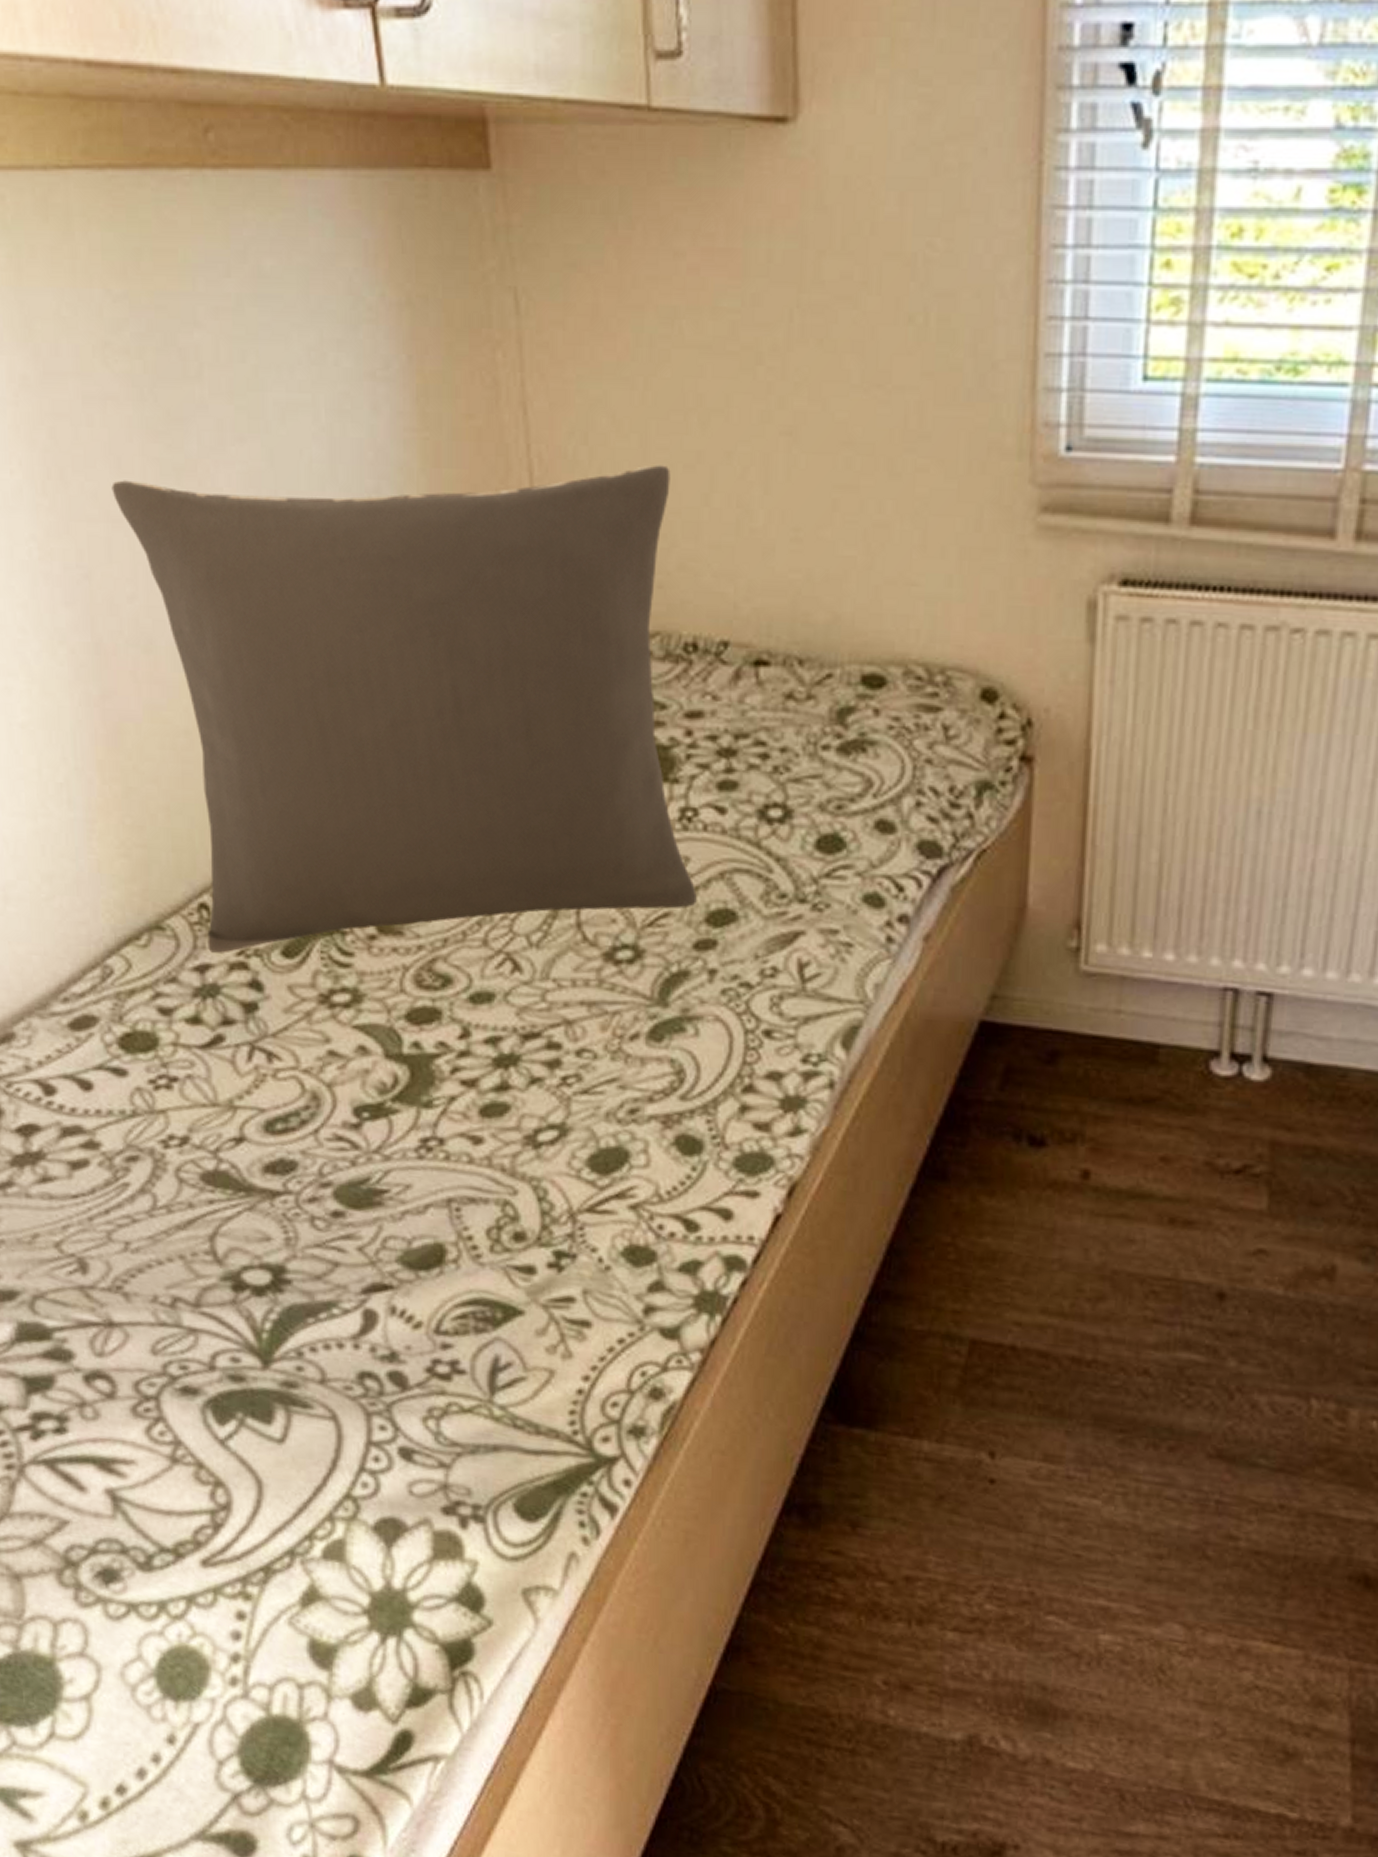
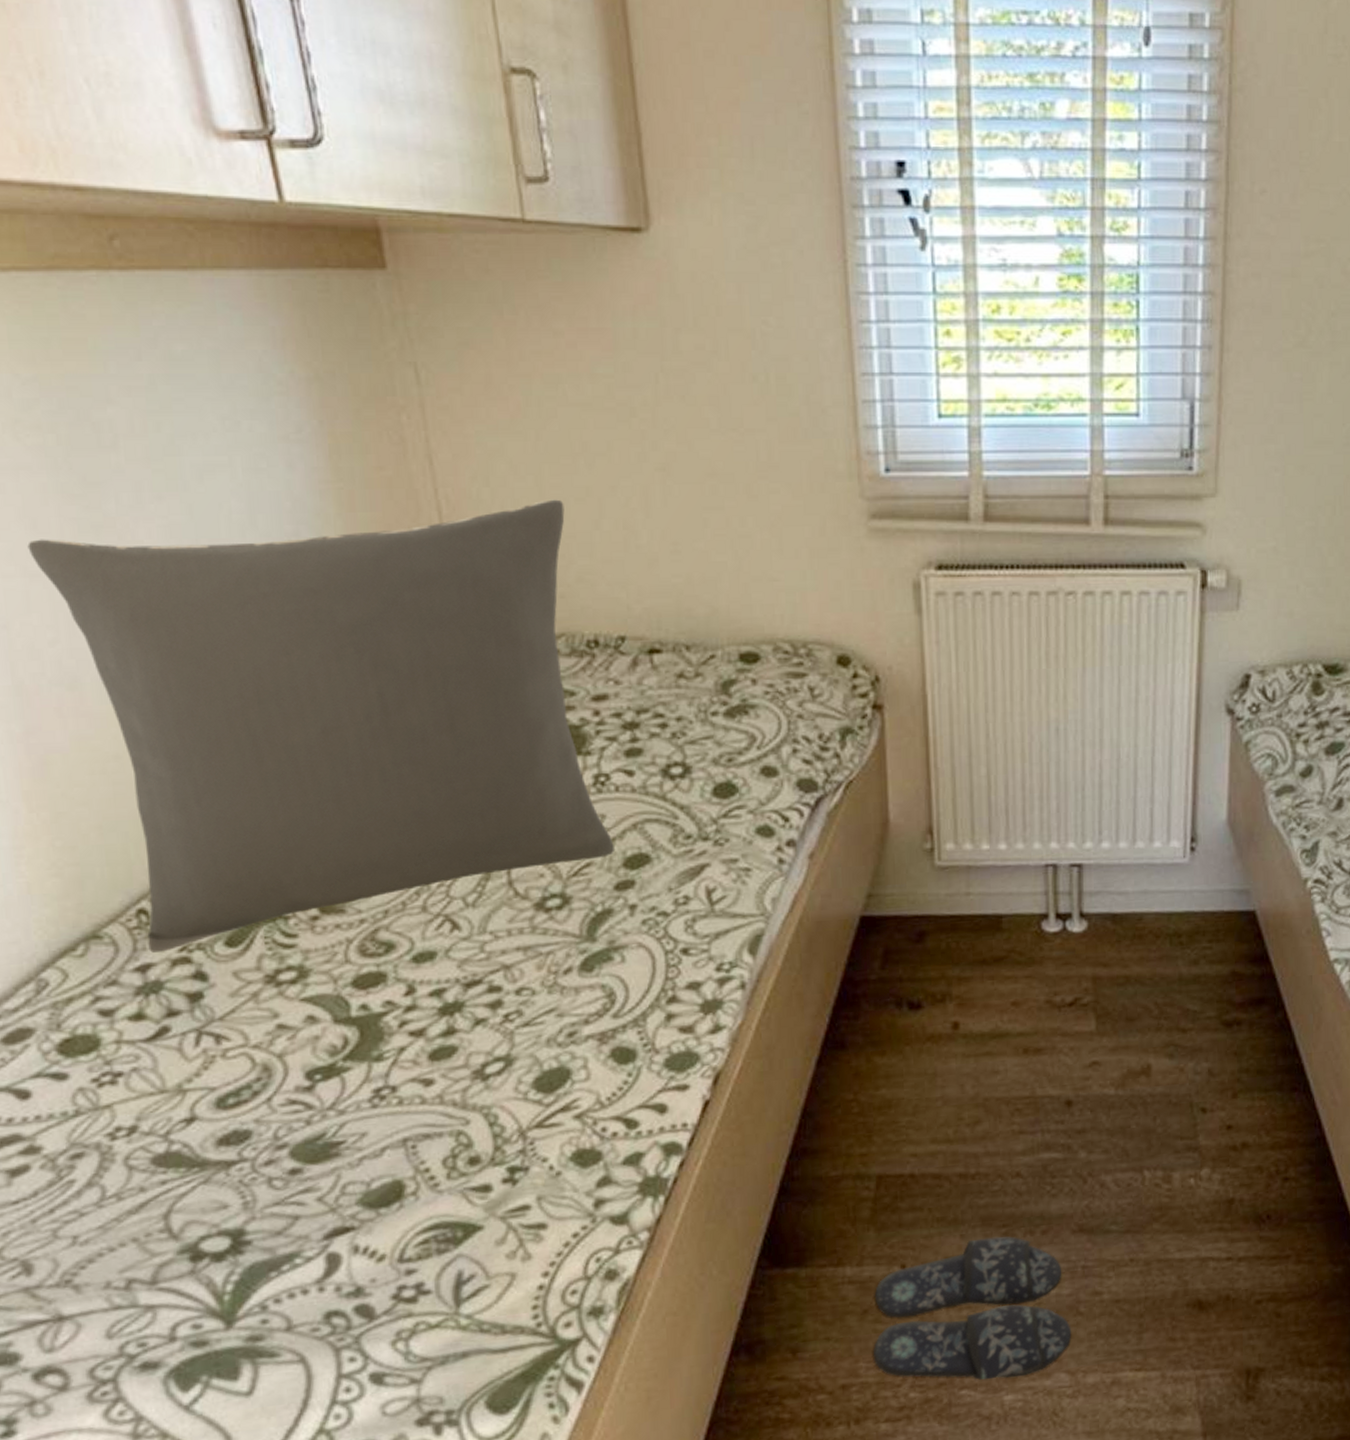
slippers: none [945,1440,1194,1617] -> present [873,1236,1072,1381]

